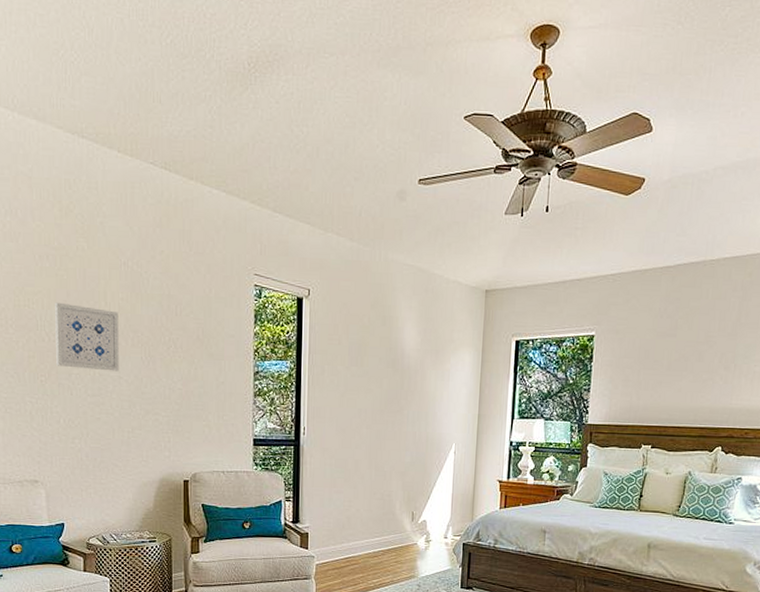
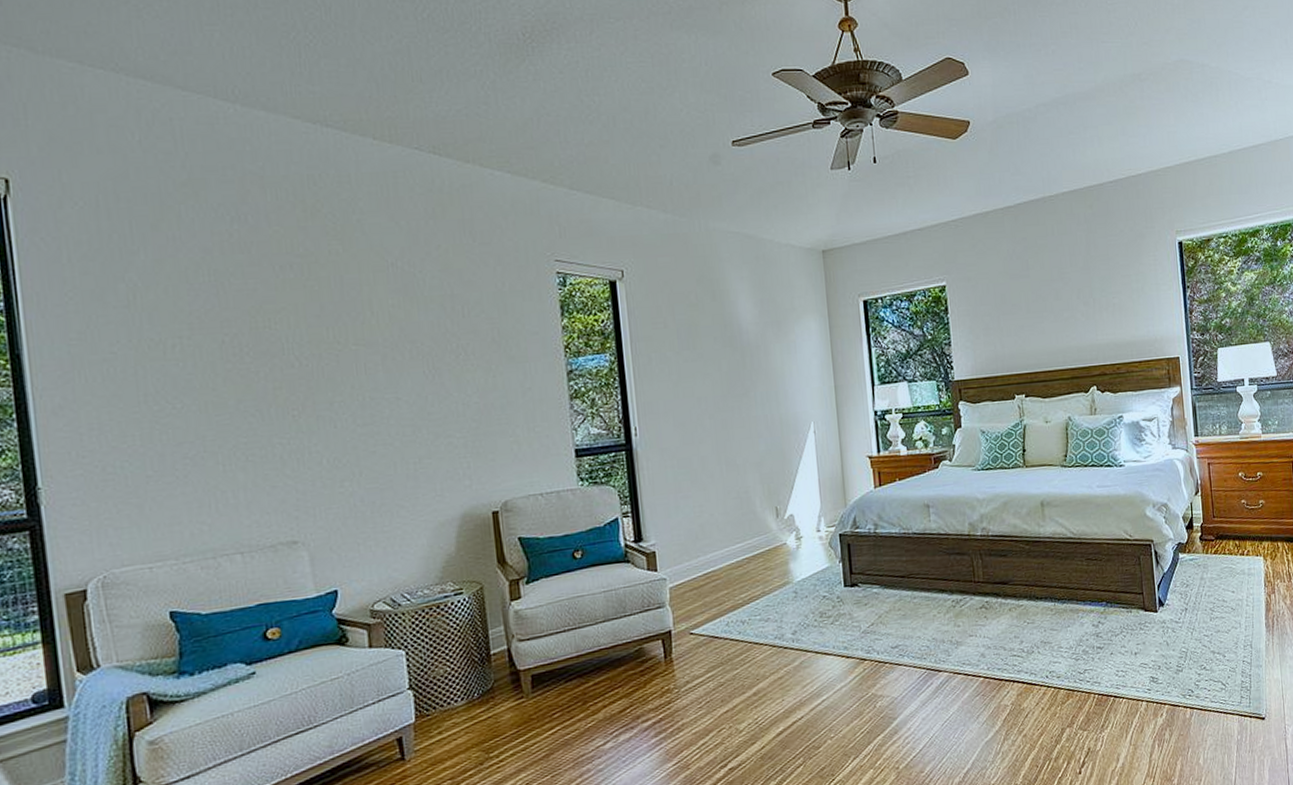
wall art: present [55,302,119,372] -> none [305,318,396,395]

